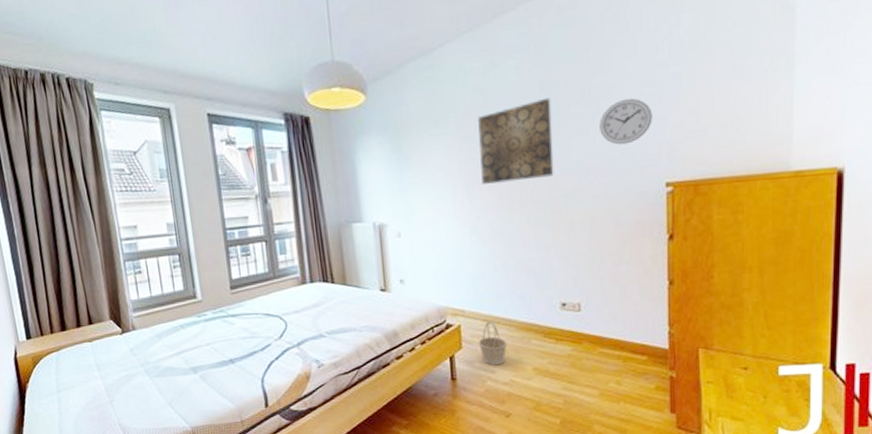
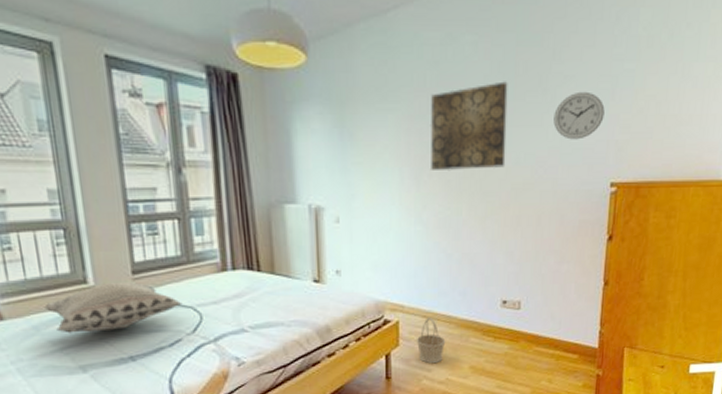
decorative pillow: none [165,295,271,340] -> present [44,281,182,333]

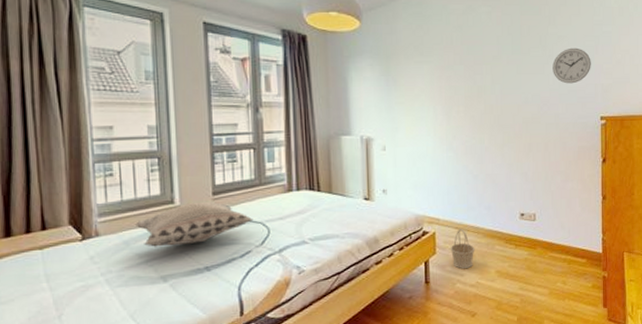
wall art: present [430,81,508,171] -> none [456,40,517,109]

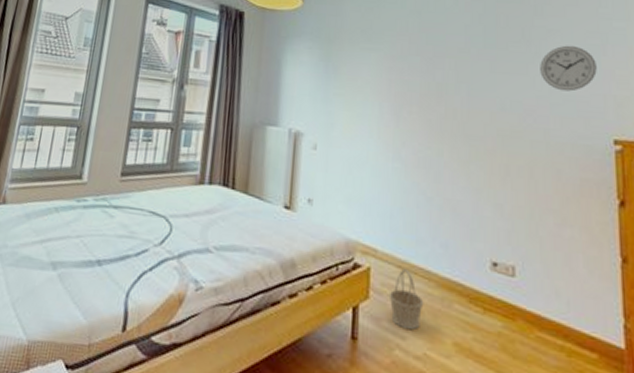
decorative pillow: present [136,201,254,247] -> none [41,180,157,230]

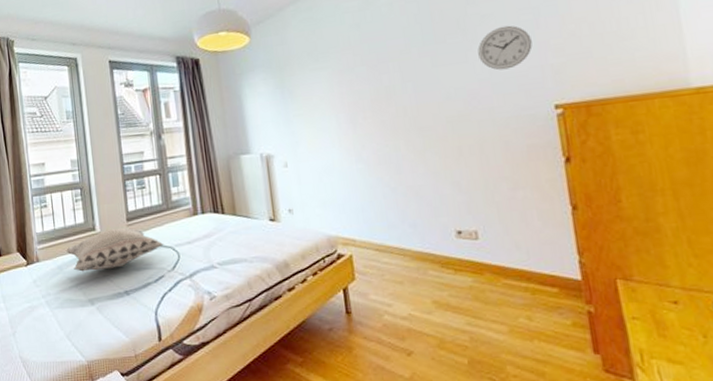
decorative pillow: none [41,180,157,230] -> present [66,227,164,272]
basket: present [388,268,424,329] -> none [371,250,403,297]

